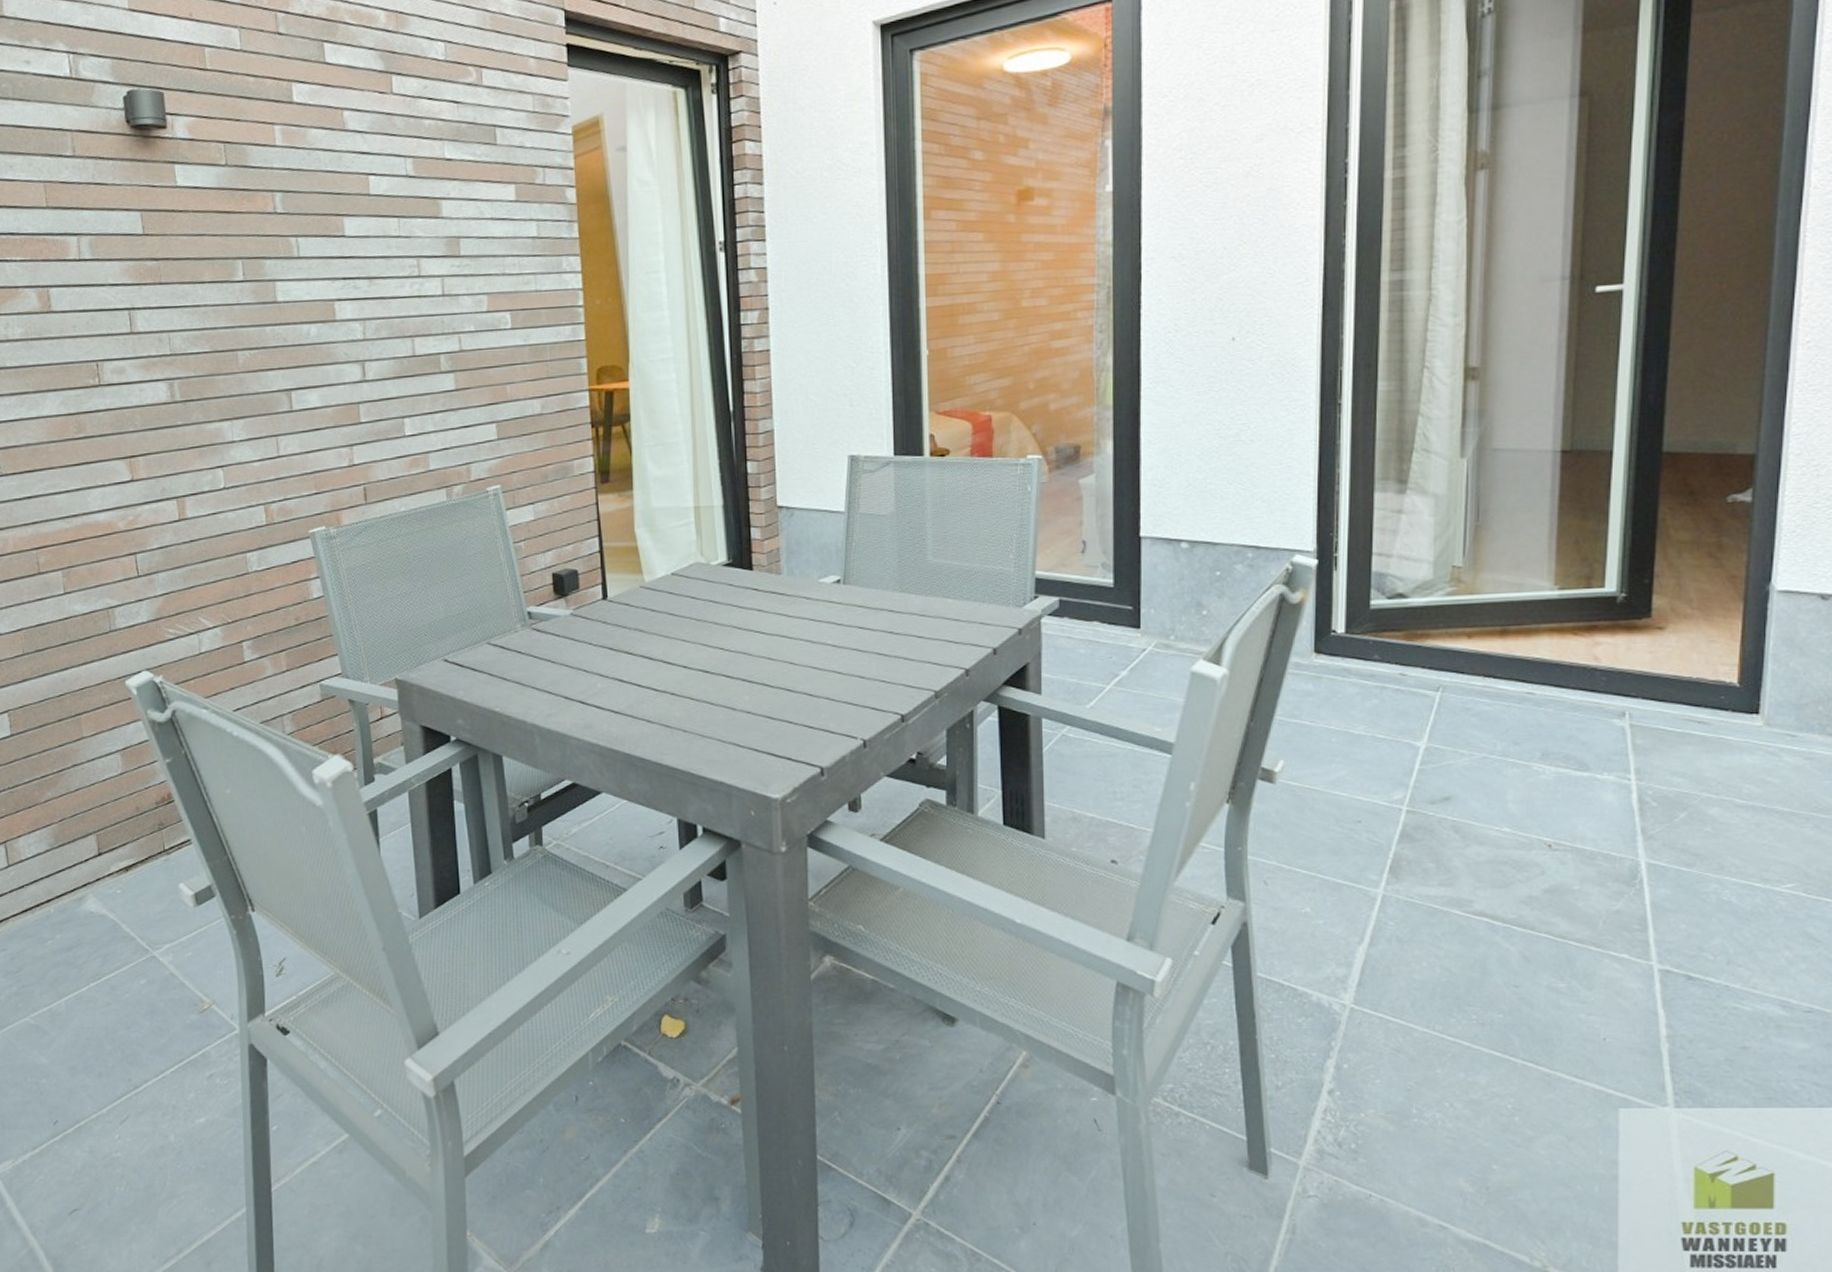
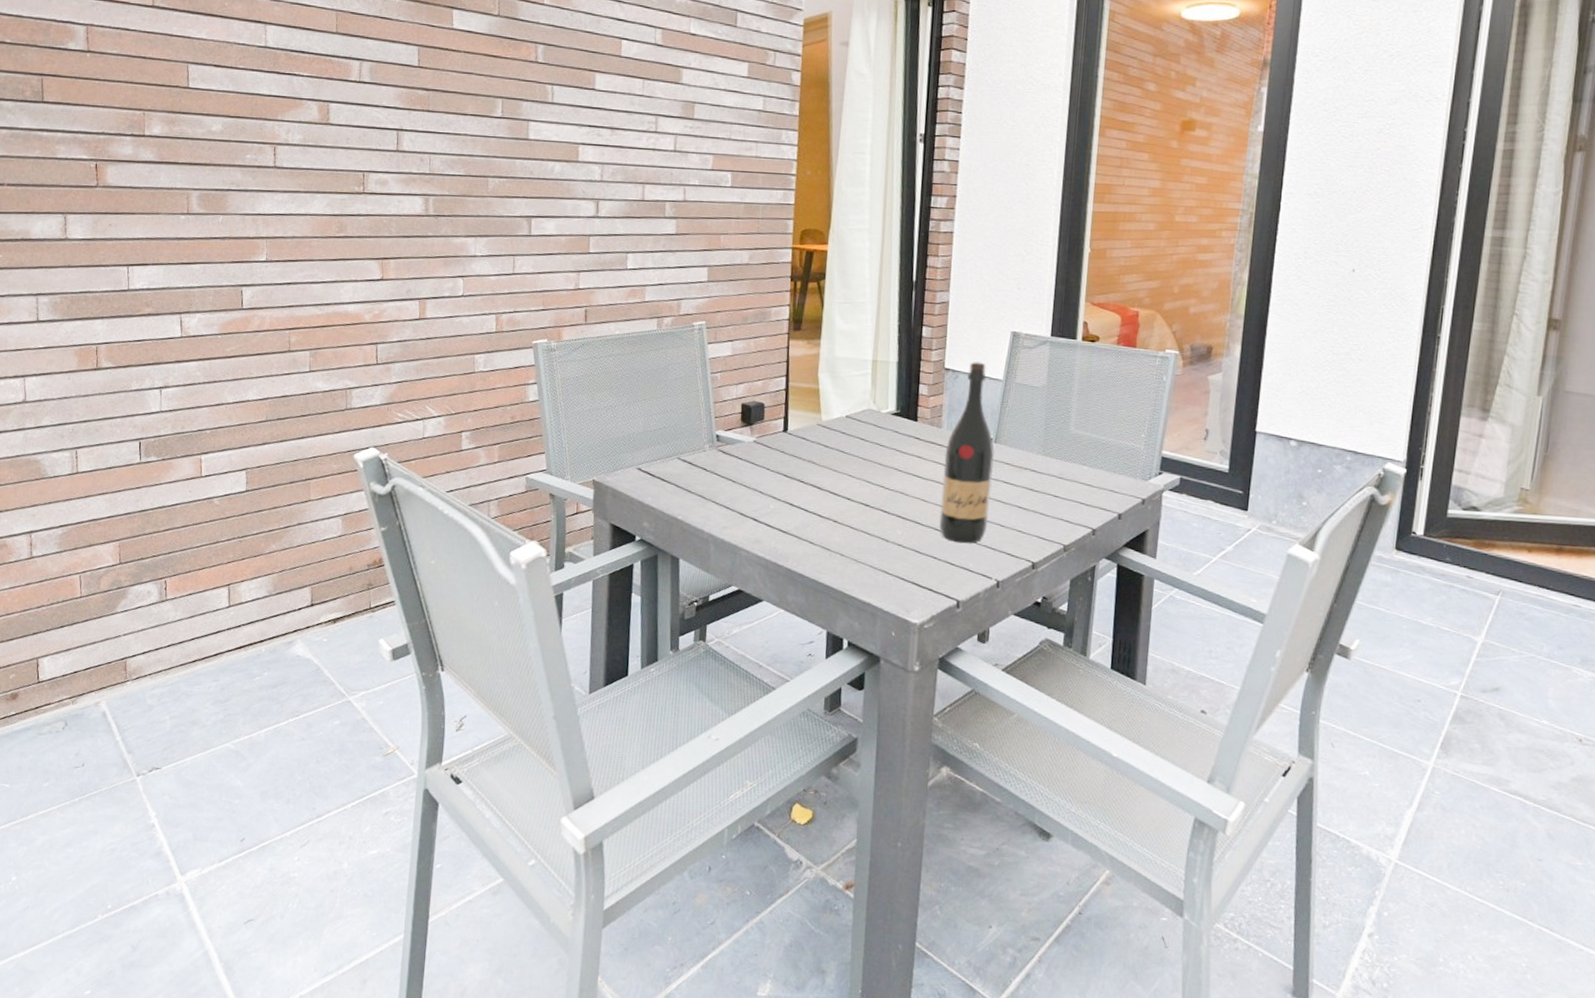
wine bottle: none [788,494,846,701] -> present [939,362,994,543]

